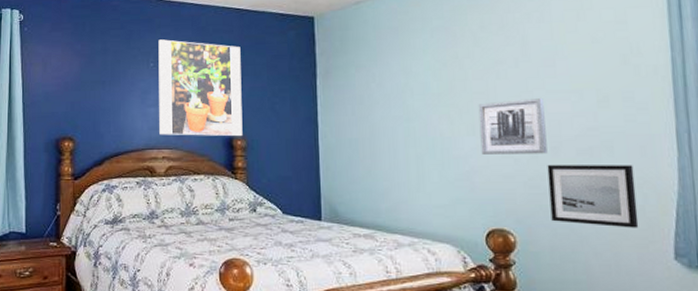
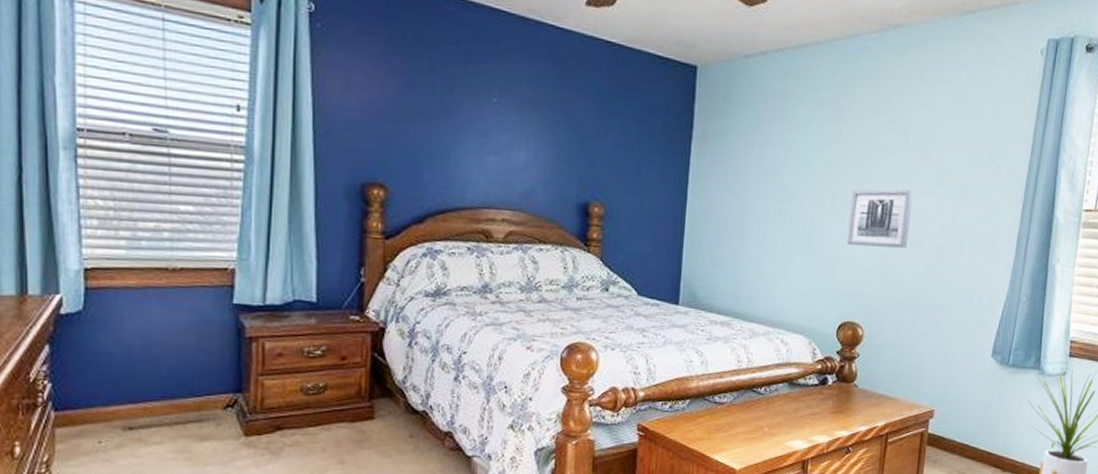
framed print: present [158,39,243,137] -> none [500,67,608,203]
wall art: present [547,165,639,228] -> none [898,260,977,326]

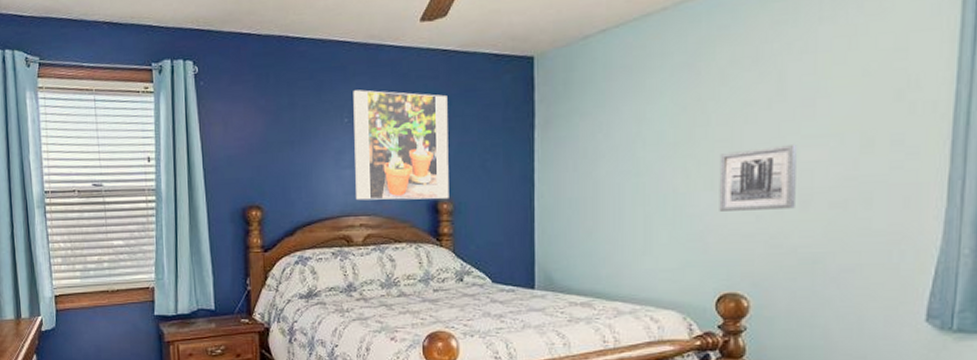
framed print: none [500,67,608,203] -> present [353,90,449,201]

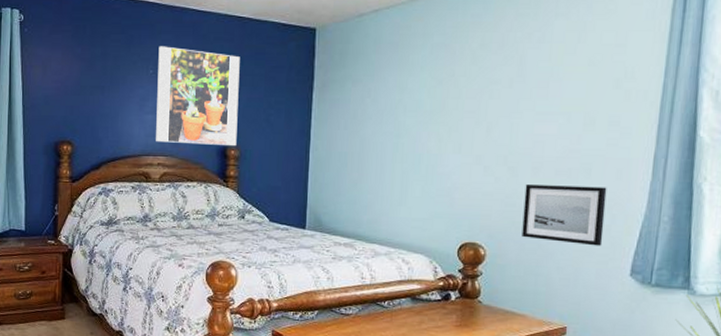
wall art: present [719,143,797,211] -> none [464,118,532,174]
wall art: none [791,218,893,289] -> present [522,185,607,246]

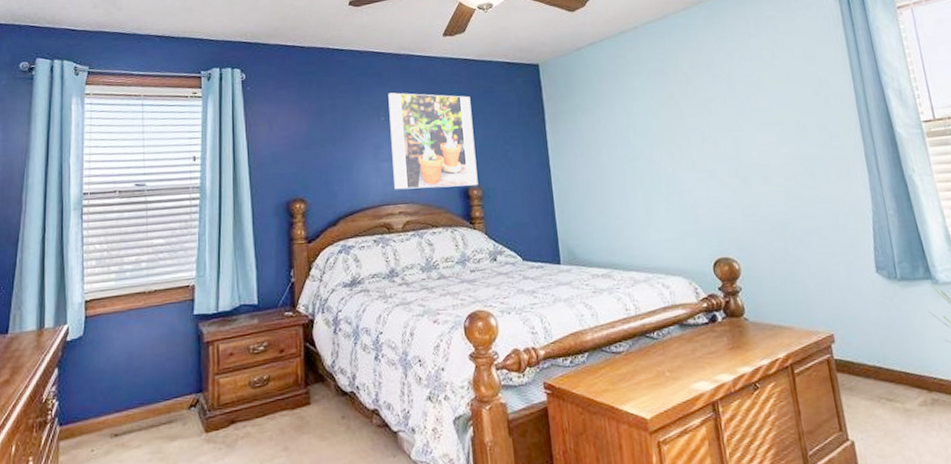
wall art: present [522,185,607,246] -> none [760,188,844,247]

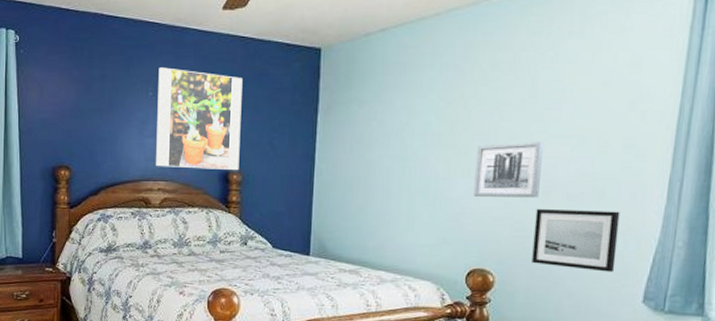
wall art: none [695,130,760,188] -> present [473,141,543,198]
wall art: none [760,188,844,247] -> present [531,209,620,272]

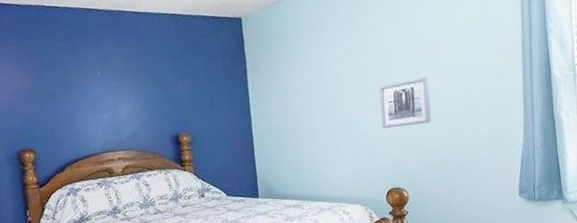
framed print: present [156,67,243,171] -> none [102,48,188,139]
wall art: present [531,209,620,272] -> none [431,125,495,177]

